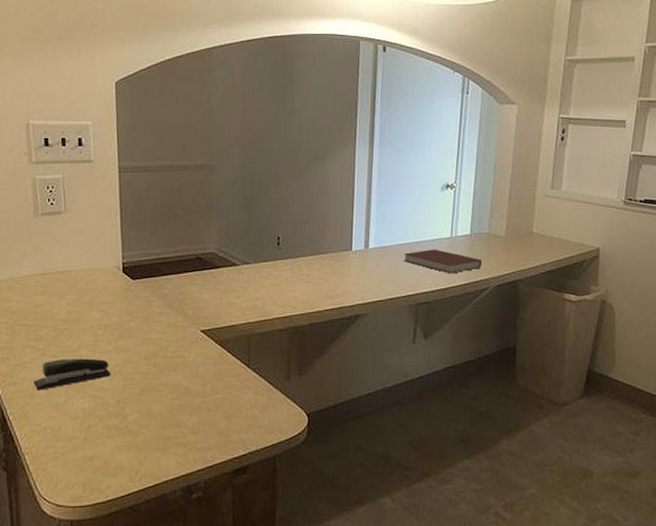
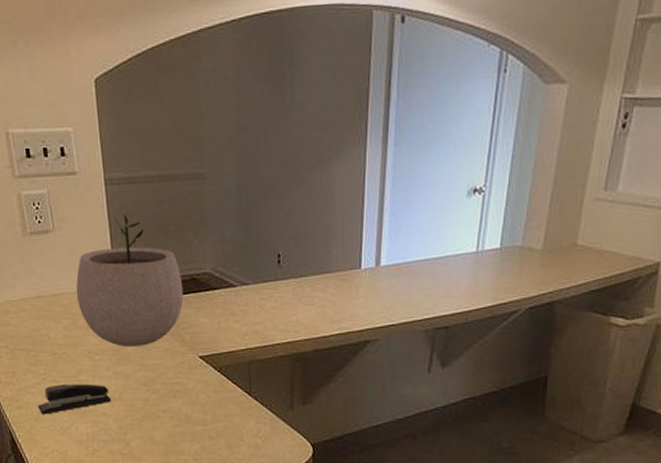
plant pot: none [83,199,188,321] -> present [76,215,184,347]
notebook: present [403,249,482,274] -> none [420,266,512,295]

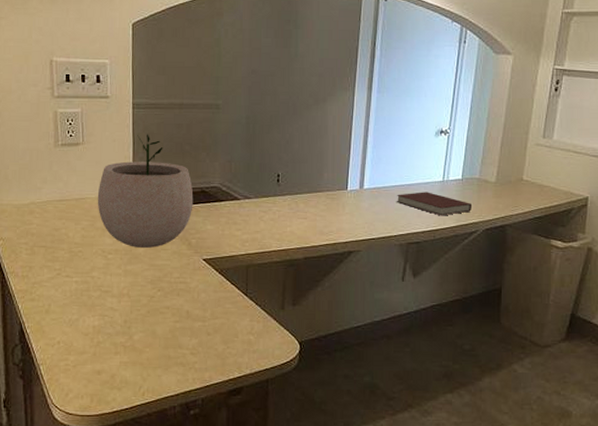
stapler: present [38,384,112,415] -> none [49,279,120,307]
notebook: none [420,266,512,295] -> present [396,192,471,216]

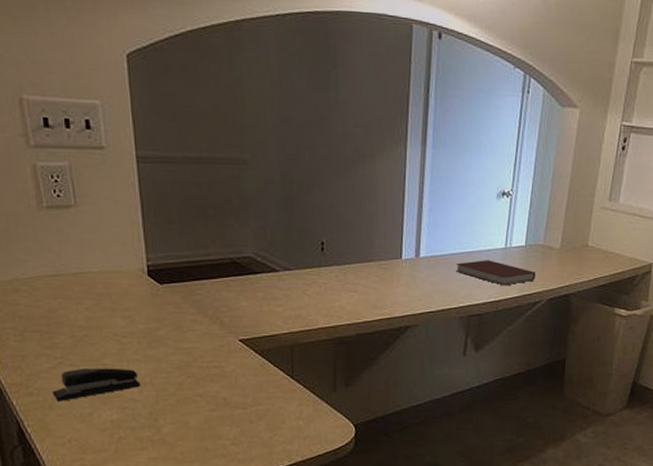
stapler: none [49,279,120,307] -> present [52,368,141,402]
plant pot: present [97,134,194,248] -> none [101,194,223,329]

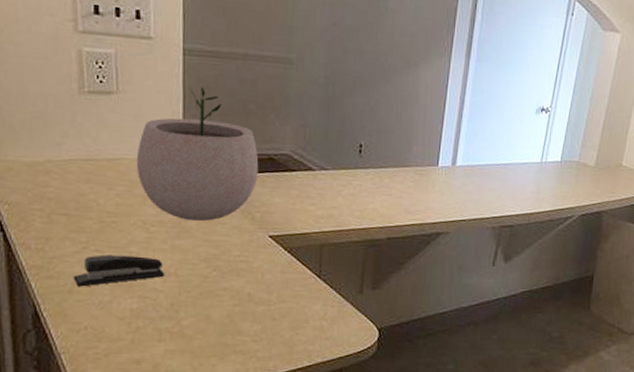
plant pot: none [101,194,223,329] -> present [136,87,259,221]
notebook: present [455,260,535,286] -> none [490,172,569,199]

